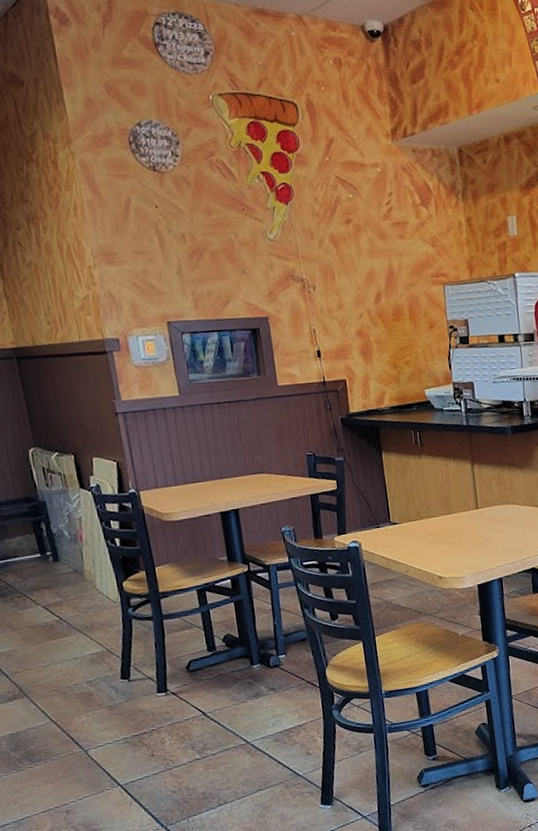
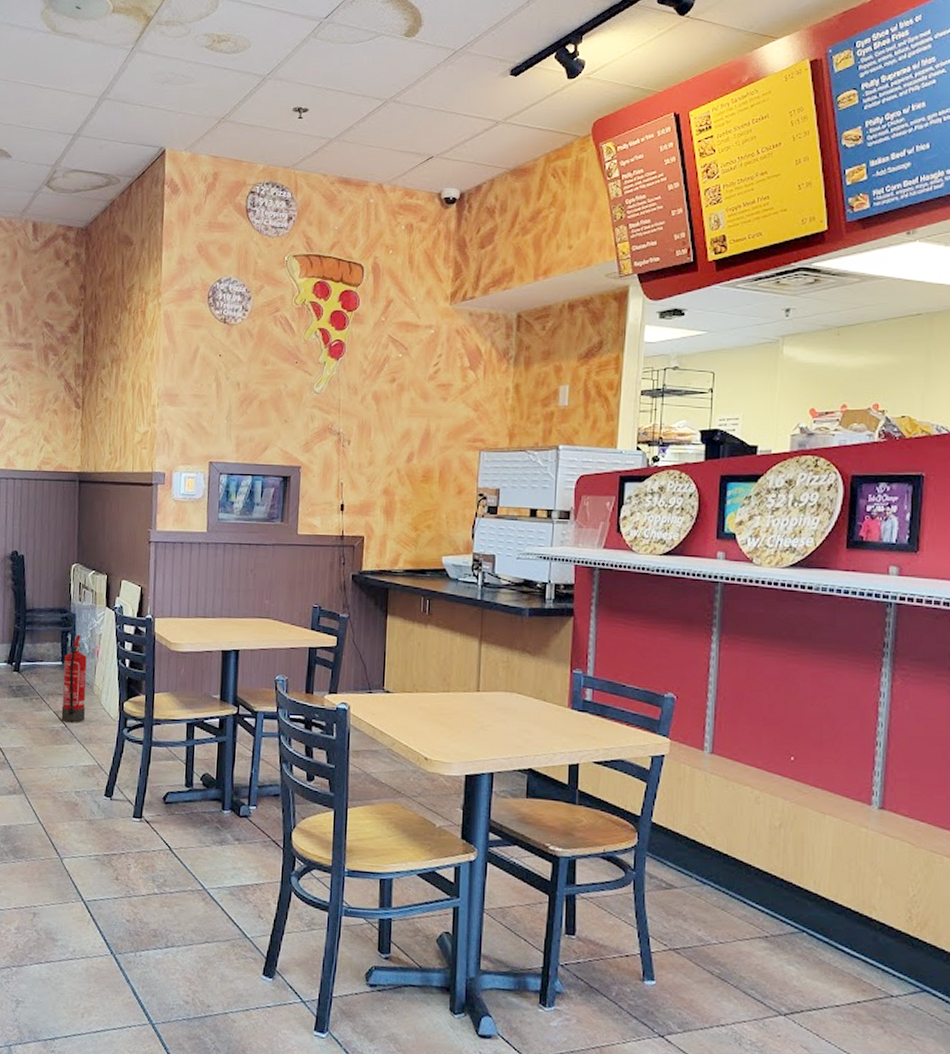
fire extinguisher: none [42,522,82,615] -> present [61,634,87,723]

